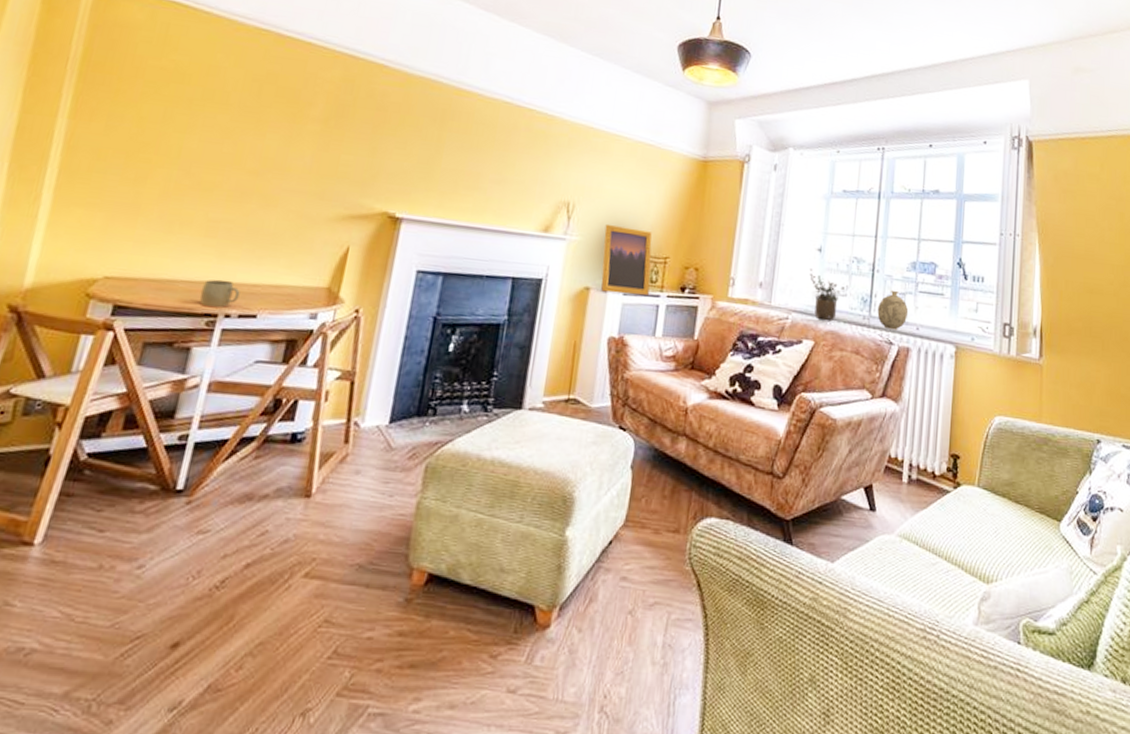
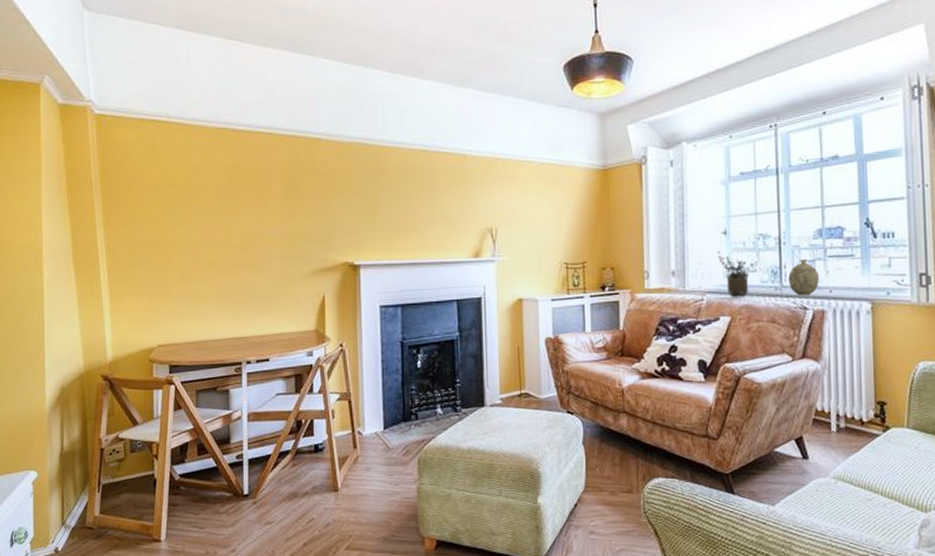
mug: present [199,279,240,309] -> none [225,335,253,358]
picture frame: present [601,225,652,297] -> none [526,241,574,300]

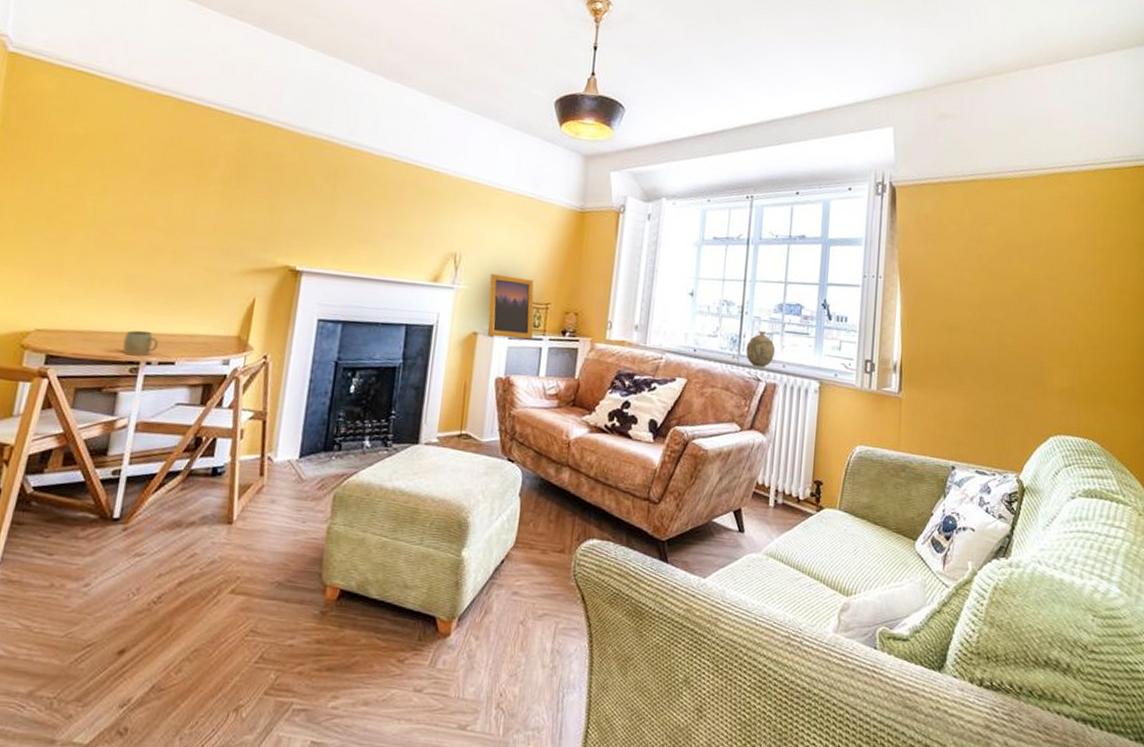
mug: none [225,335,253,358] -> present [122,330,159,357]
picture frame: none [526,241,574,300] -> present [487,274,534,340]
potted plant: present [718,251,754,298] -> none [682,312,715,361]

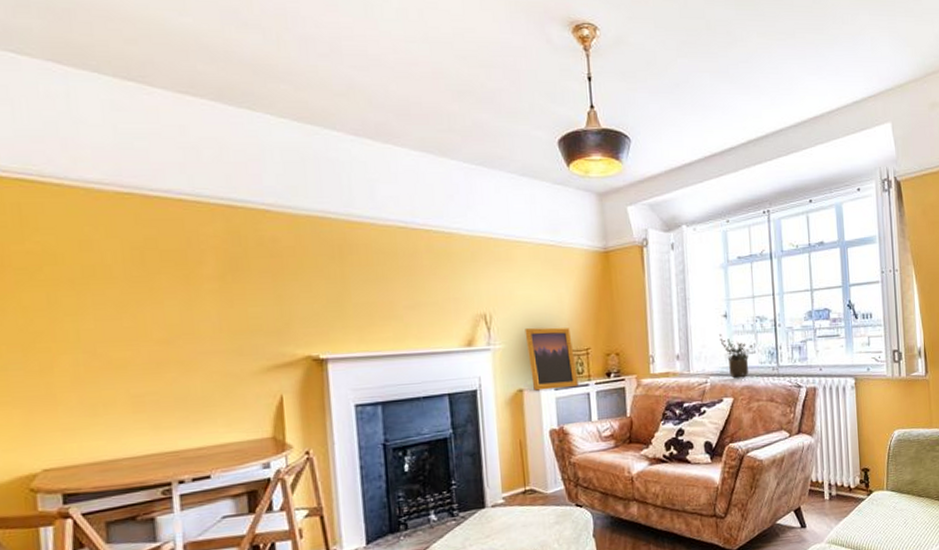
mug: present [122,330,159,357] -> none [146,449,187,479]
potted plant: none [682,312,715,361] -> present [719,334,753,380]
decorative vase: present [746,330,776,368] -> none [784,339,811,375]

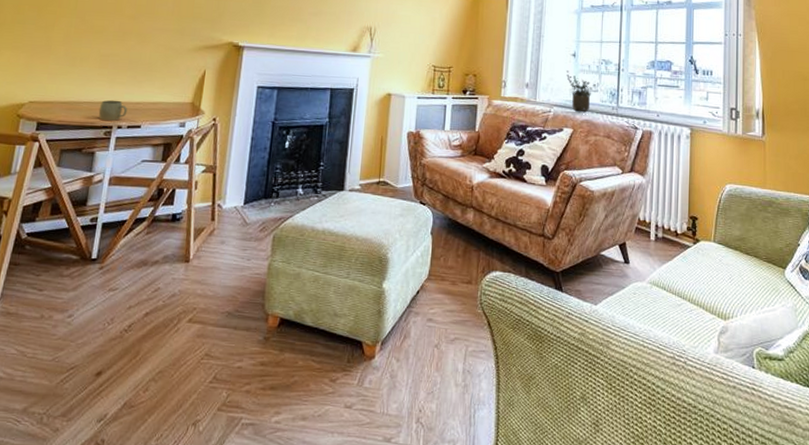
mug: none [146,449,187,479] -> present [98,100,127,122]
picture frame: present [525,327,578,391] -> none [399,43,439,99]

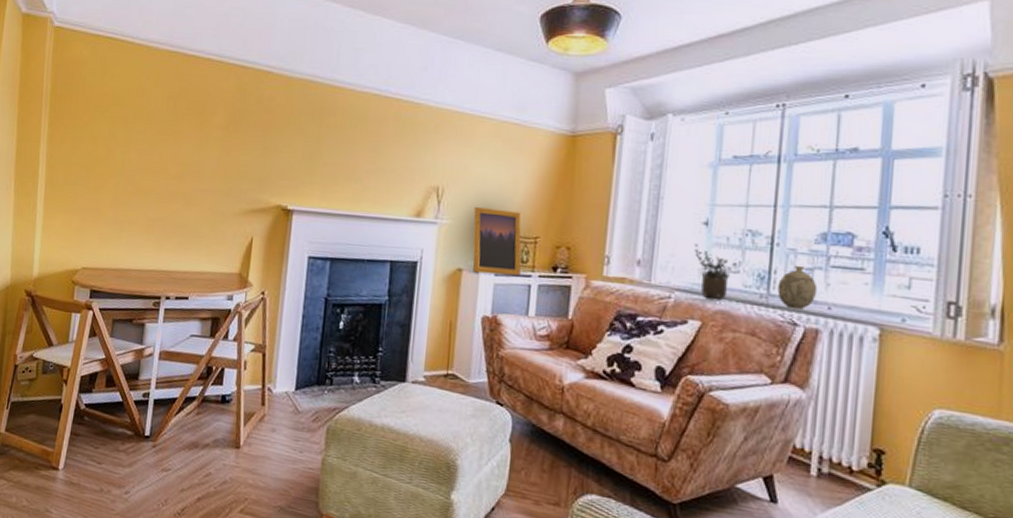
mug: present [98,100,127,122] -> none [147,268,175,292]
picture frame: none [399,43,439,99] -> present [472,207,521,277]
decorative vase: none [624,85,650,118] -> present [777,265,818,310]

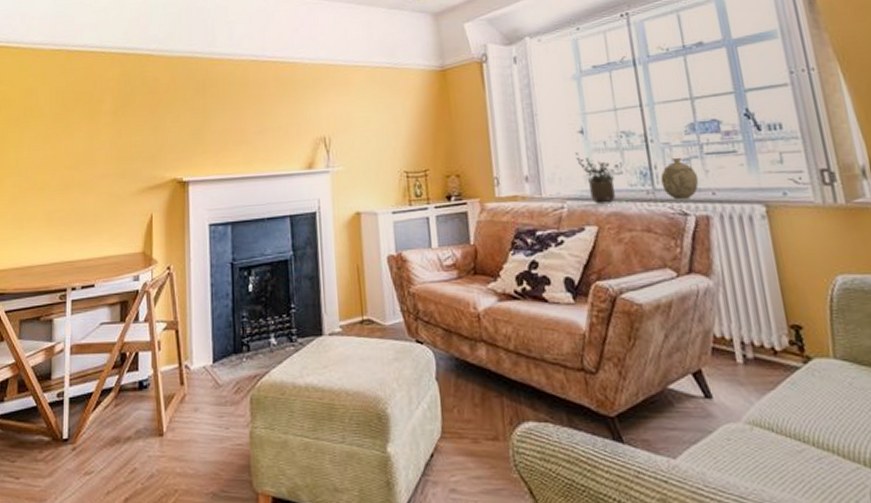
picture frame: present [472,207,521,277] -> none [362,148,417,214]

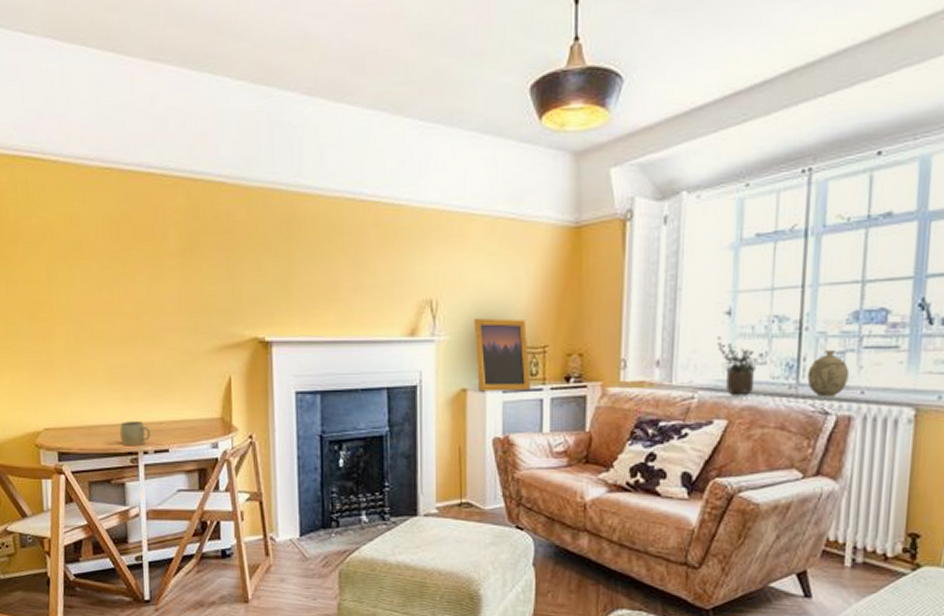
mug: none [51,259,79,284] -> present [119,420,151,447]
picture frame: none [362,148,417,214] -> present [474,318,530,392]

